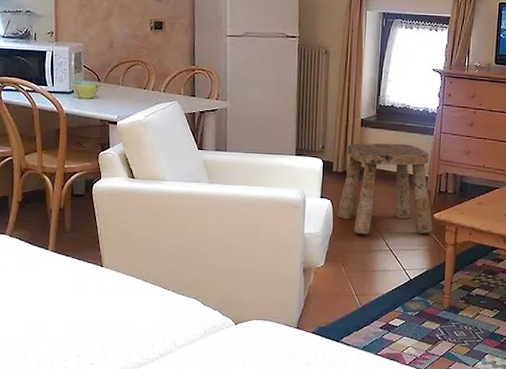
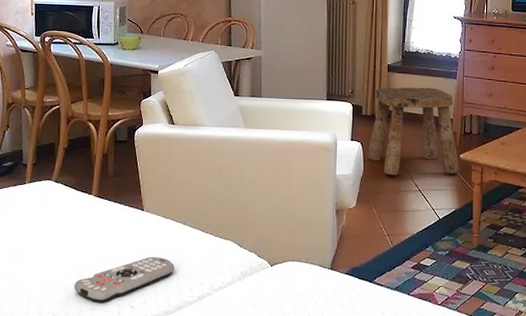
remote control: none [31,314,135,359] -> present [74,257,174,303]

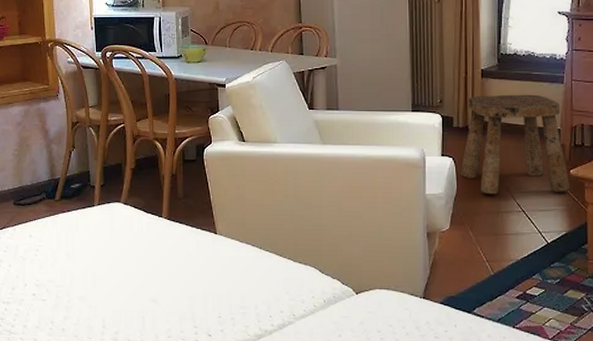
remote control: present [74,257,174,303] -> none [148,283,252,330]

